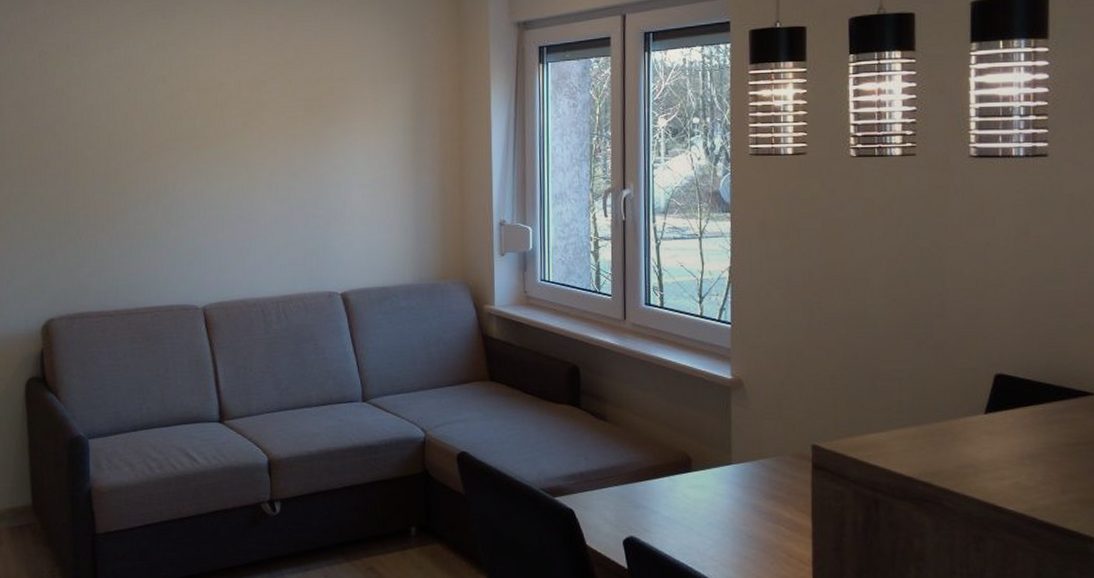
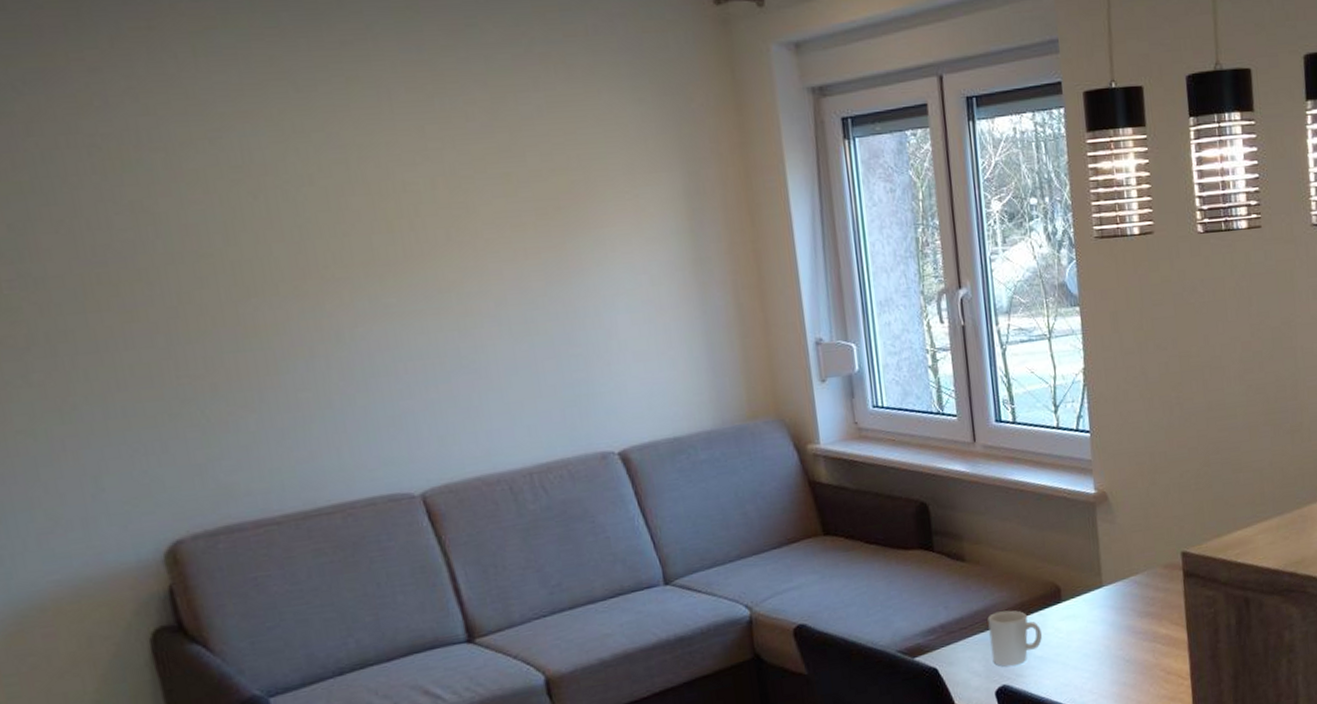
mug: none [622,470,670,522] -> present [987,610,1042,668]

